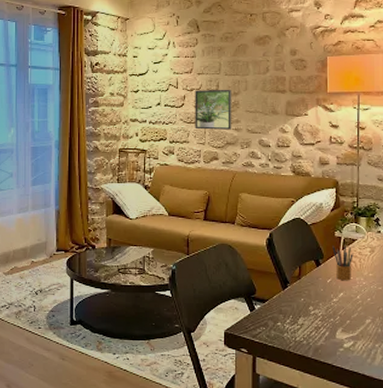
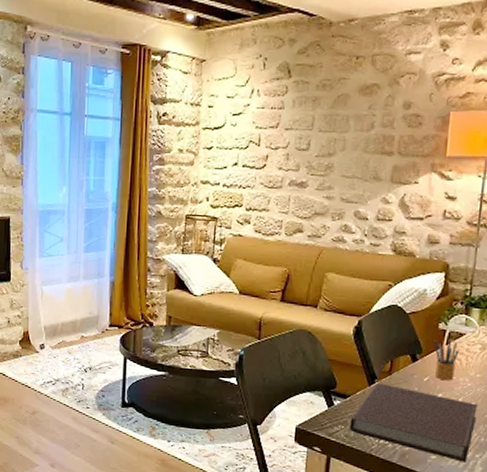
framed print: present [195,89,232,130] -> none [277,148,326,198]
notebook: none [270,286,373,352] -> present [349,382,478,462]

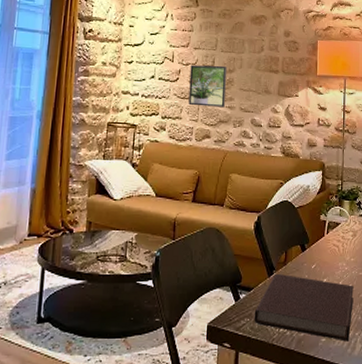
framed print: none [277,148,326,198] -> present [188,65,228,107]
pencil box: present [434,338,460,381] -> none [317,228,337,267]

